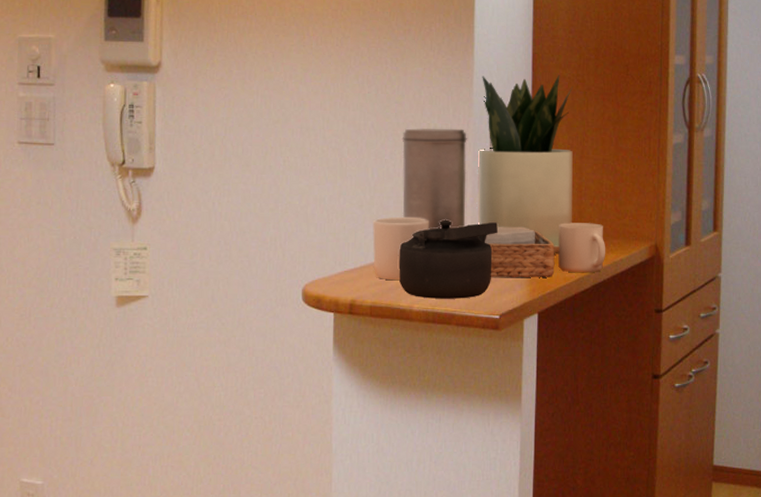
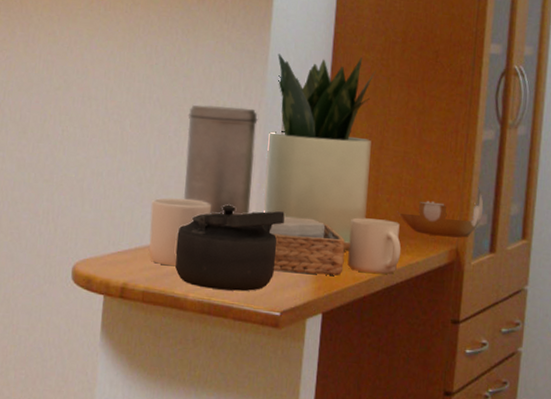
teapot: none [600,187,678,234] -> present [397,187,484,238]

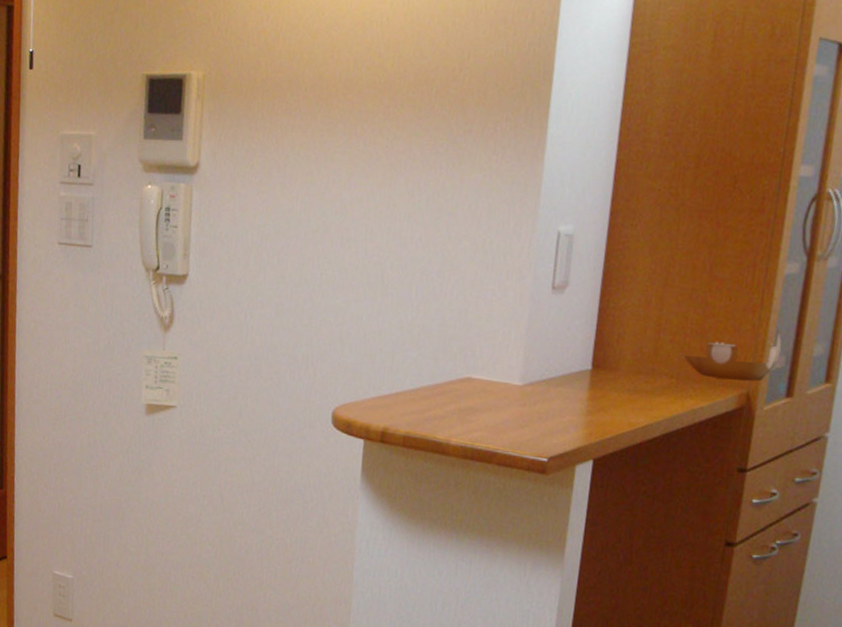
mug: present [149,197,212,267] -> none [410,341,477,411]
kettle: present [174,204,285,292] -> none [437,348,556,437]
canister: present [183,105,258,215] -> none [446,243,528,359]
planter: present [263,53,377,250] -> none [531,185,664,395]
napkin holder: present [269,216,346,276] -> none [538,359,621,421]
cup: present [347,217,402,274] -> none [623,360,684,420]

